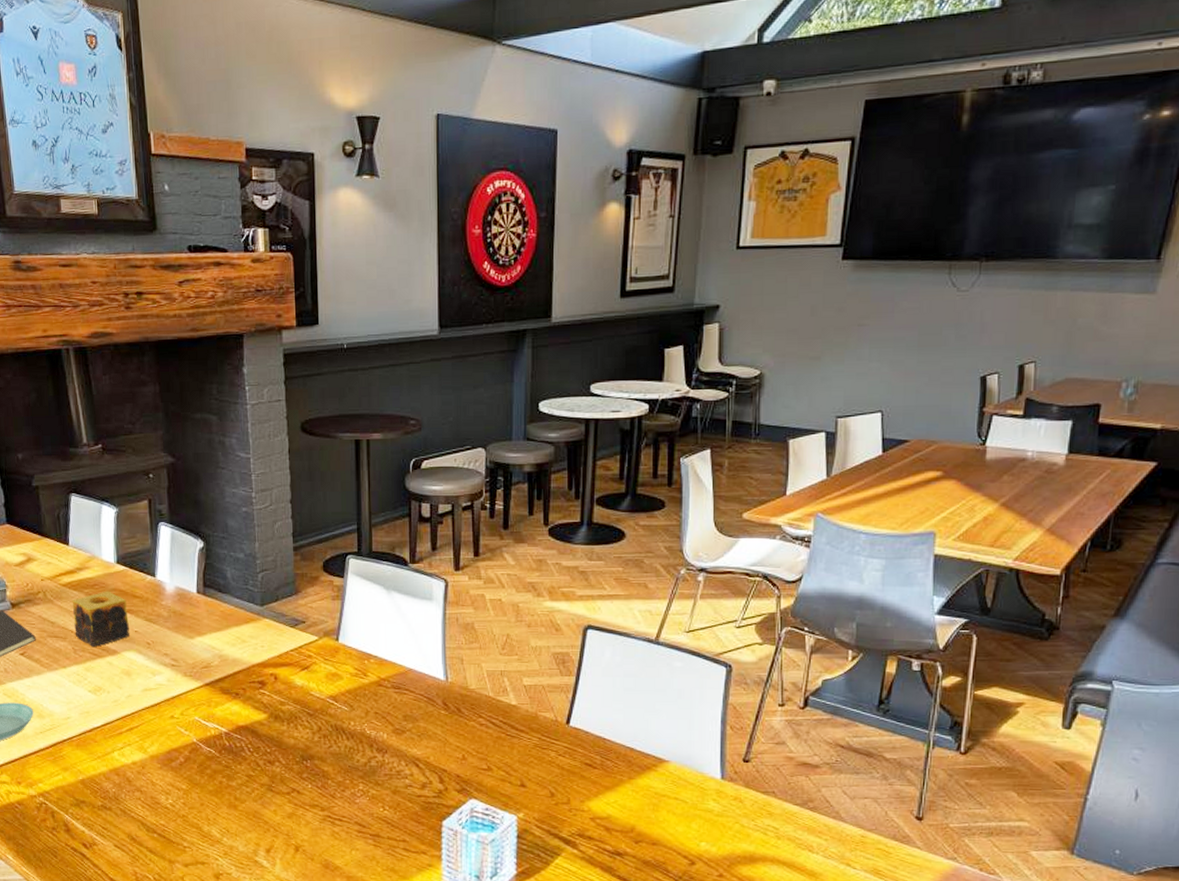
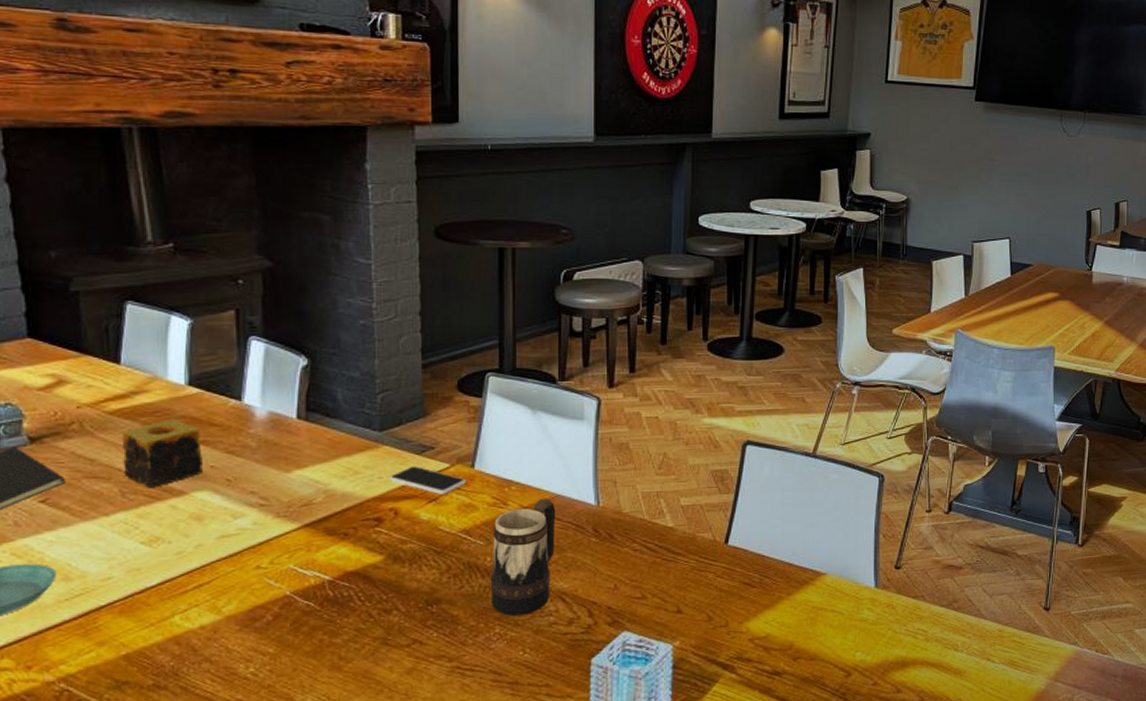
smartphone: none [270,637,332,663] -> present [389,466,466,494]
beer mug: none [354,672,409,776] -> present [490,499,556,616]

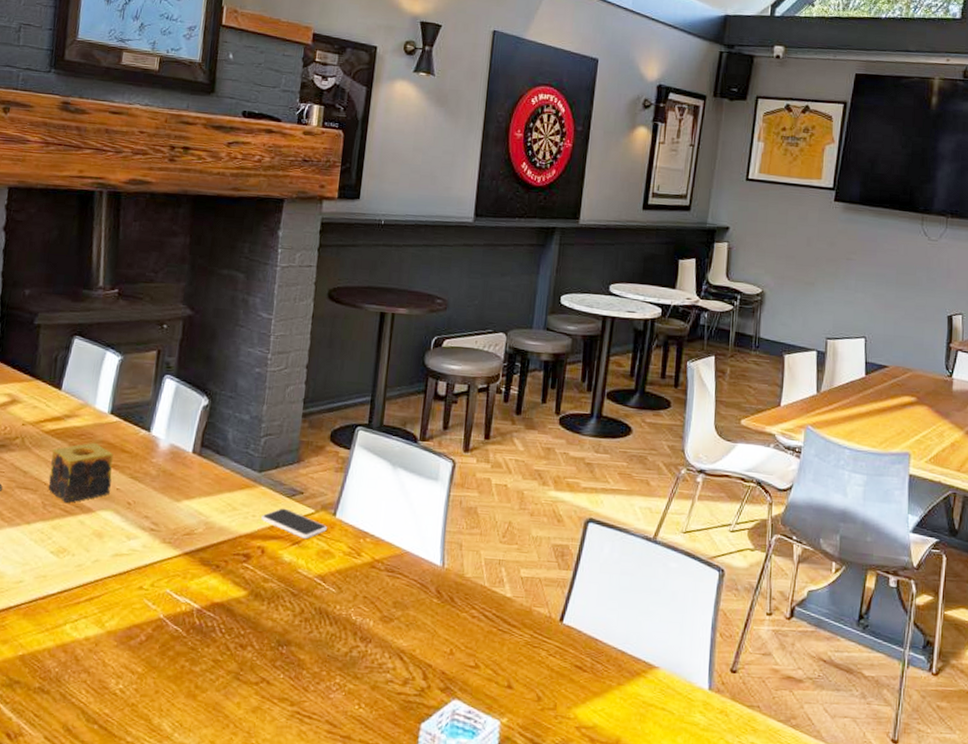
beer mug: present [490,499,556,616] -> none [335,554,404,669]

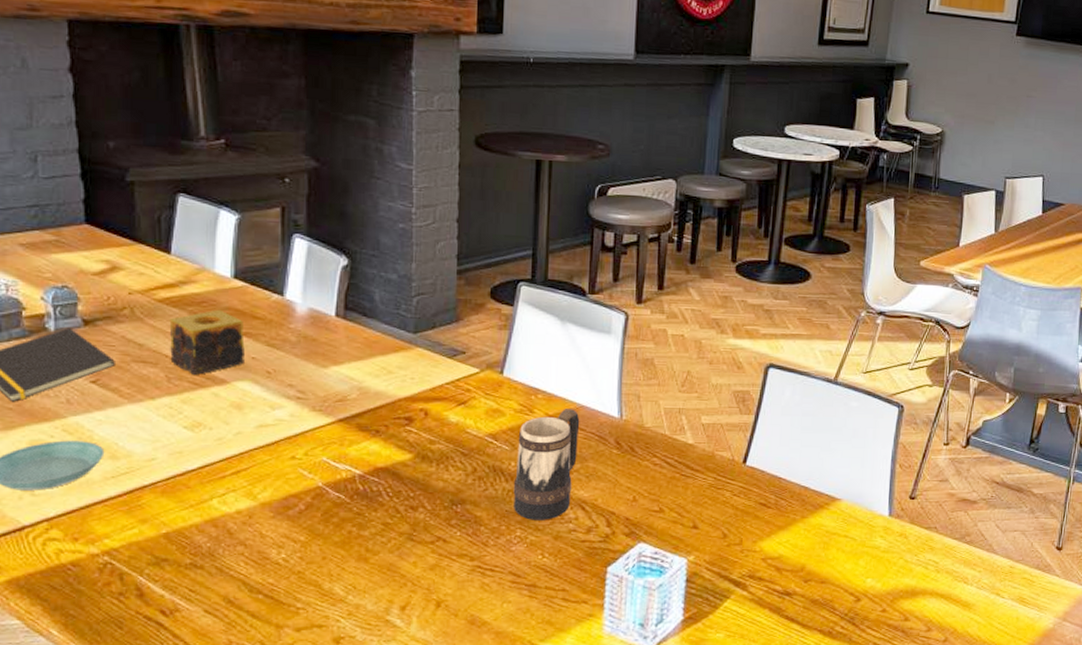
smartphone: present [261,508,327,539] -> none [421,369,494,398]
beer mug: none [335,554,404,669] -> present [513,409,580,520]

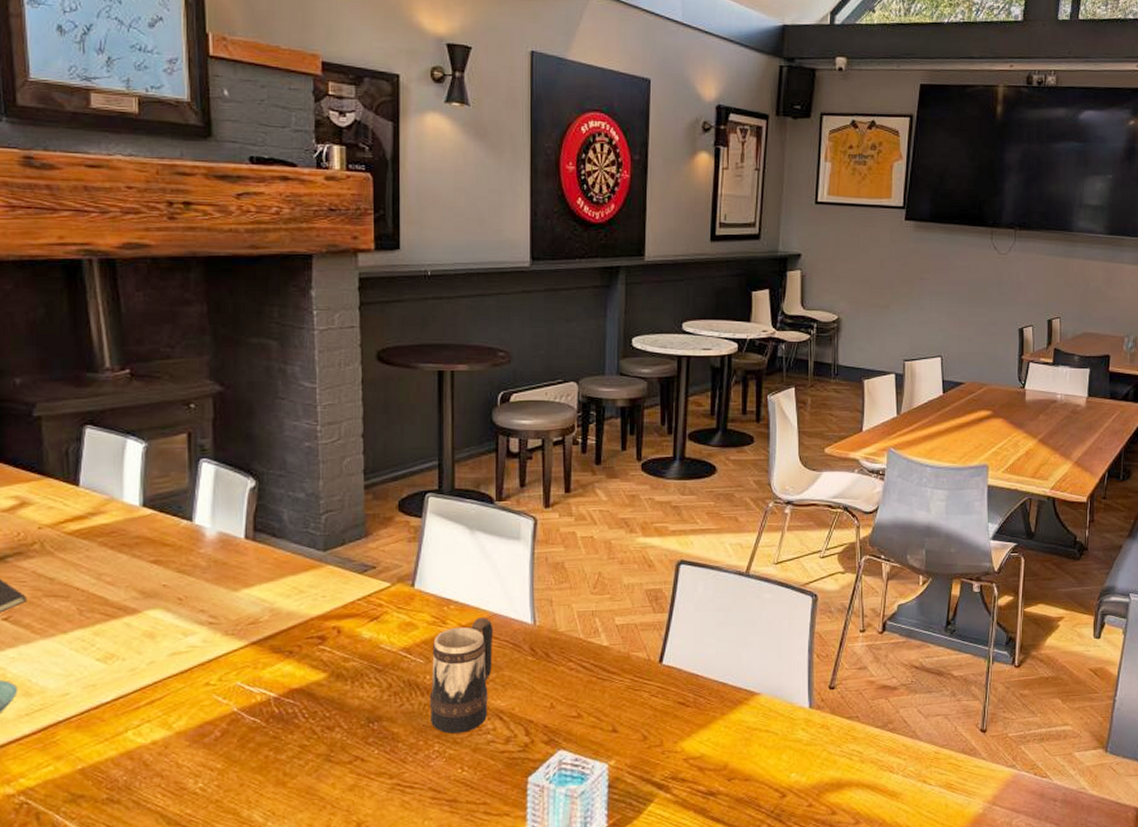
candle: present [169,309,245,375] -> none [79,539,155,606]

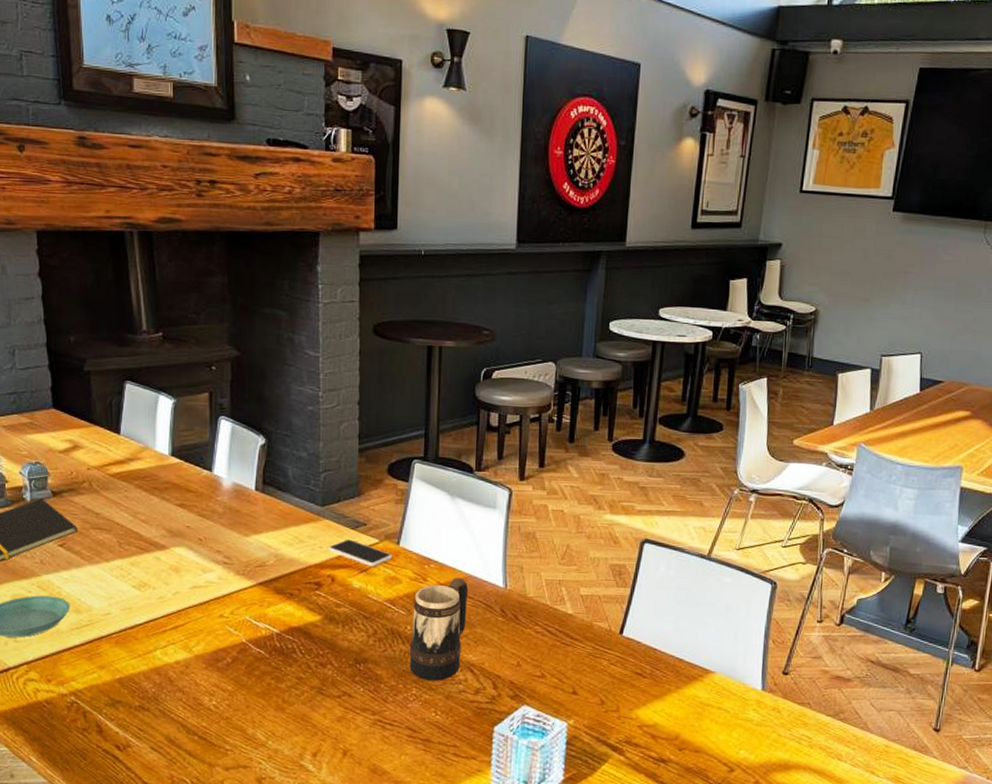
smartphone: none [333,585,406,613] -> present [328,539,392,566]

